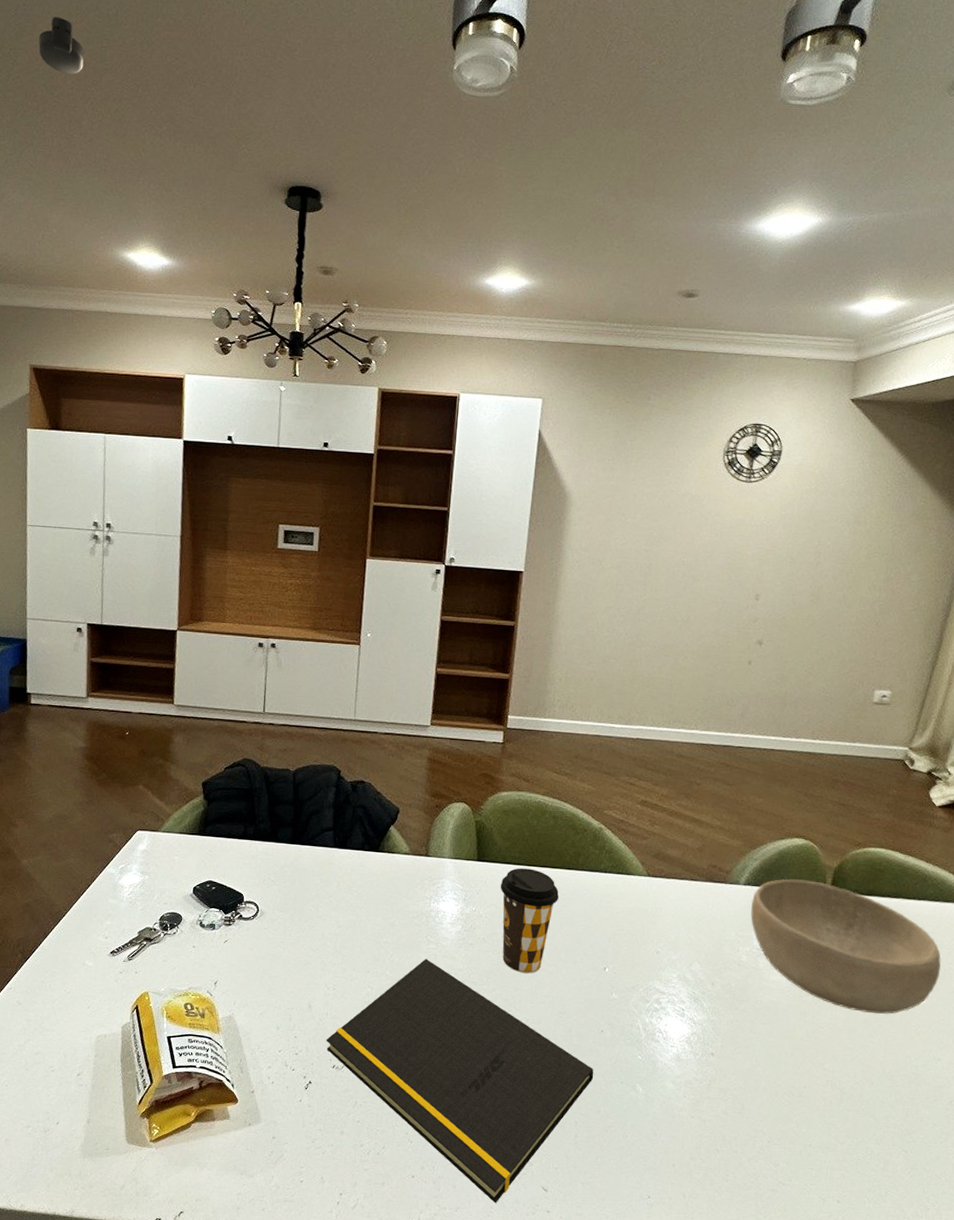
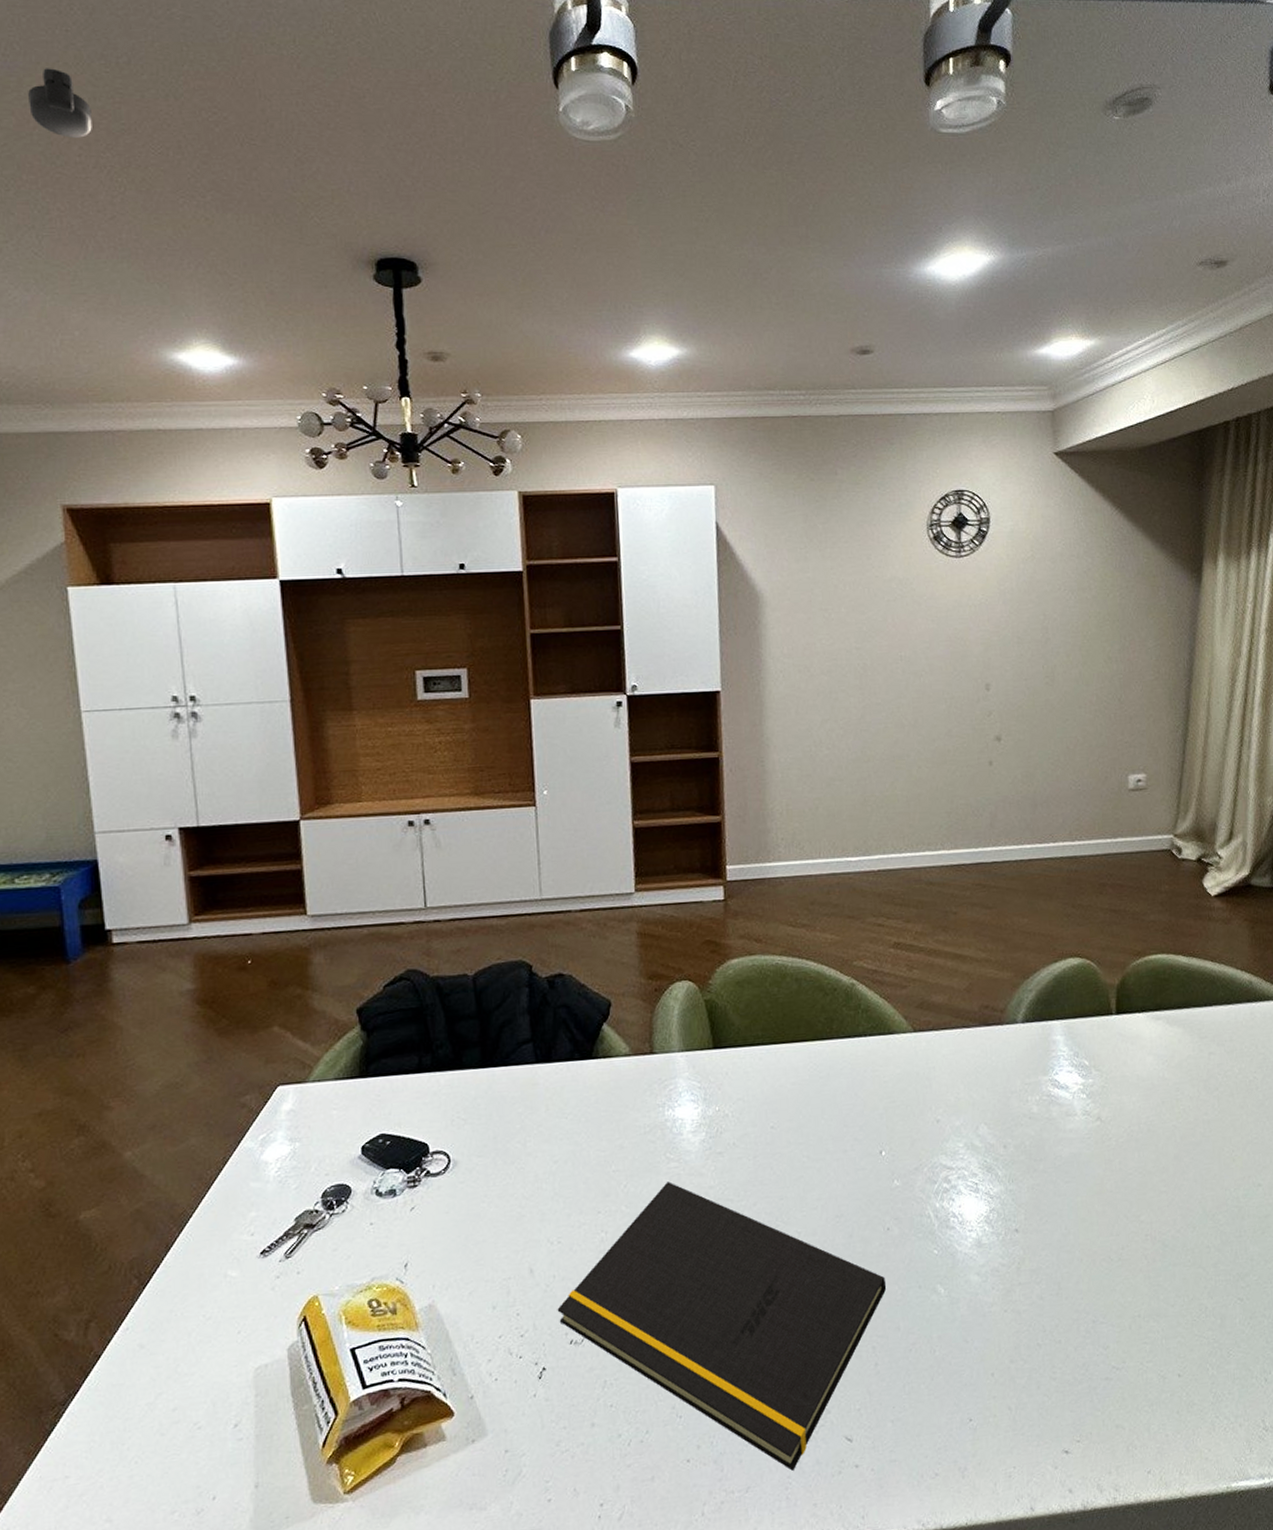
coffee cup: present [500,868,560,974] -> none [744,1047,816,1177]
bowl: present [750,879,941,1014] -> none [1033,1004,1245,1147]

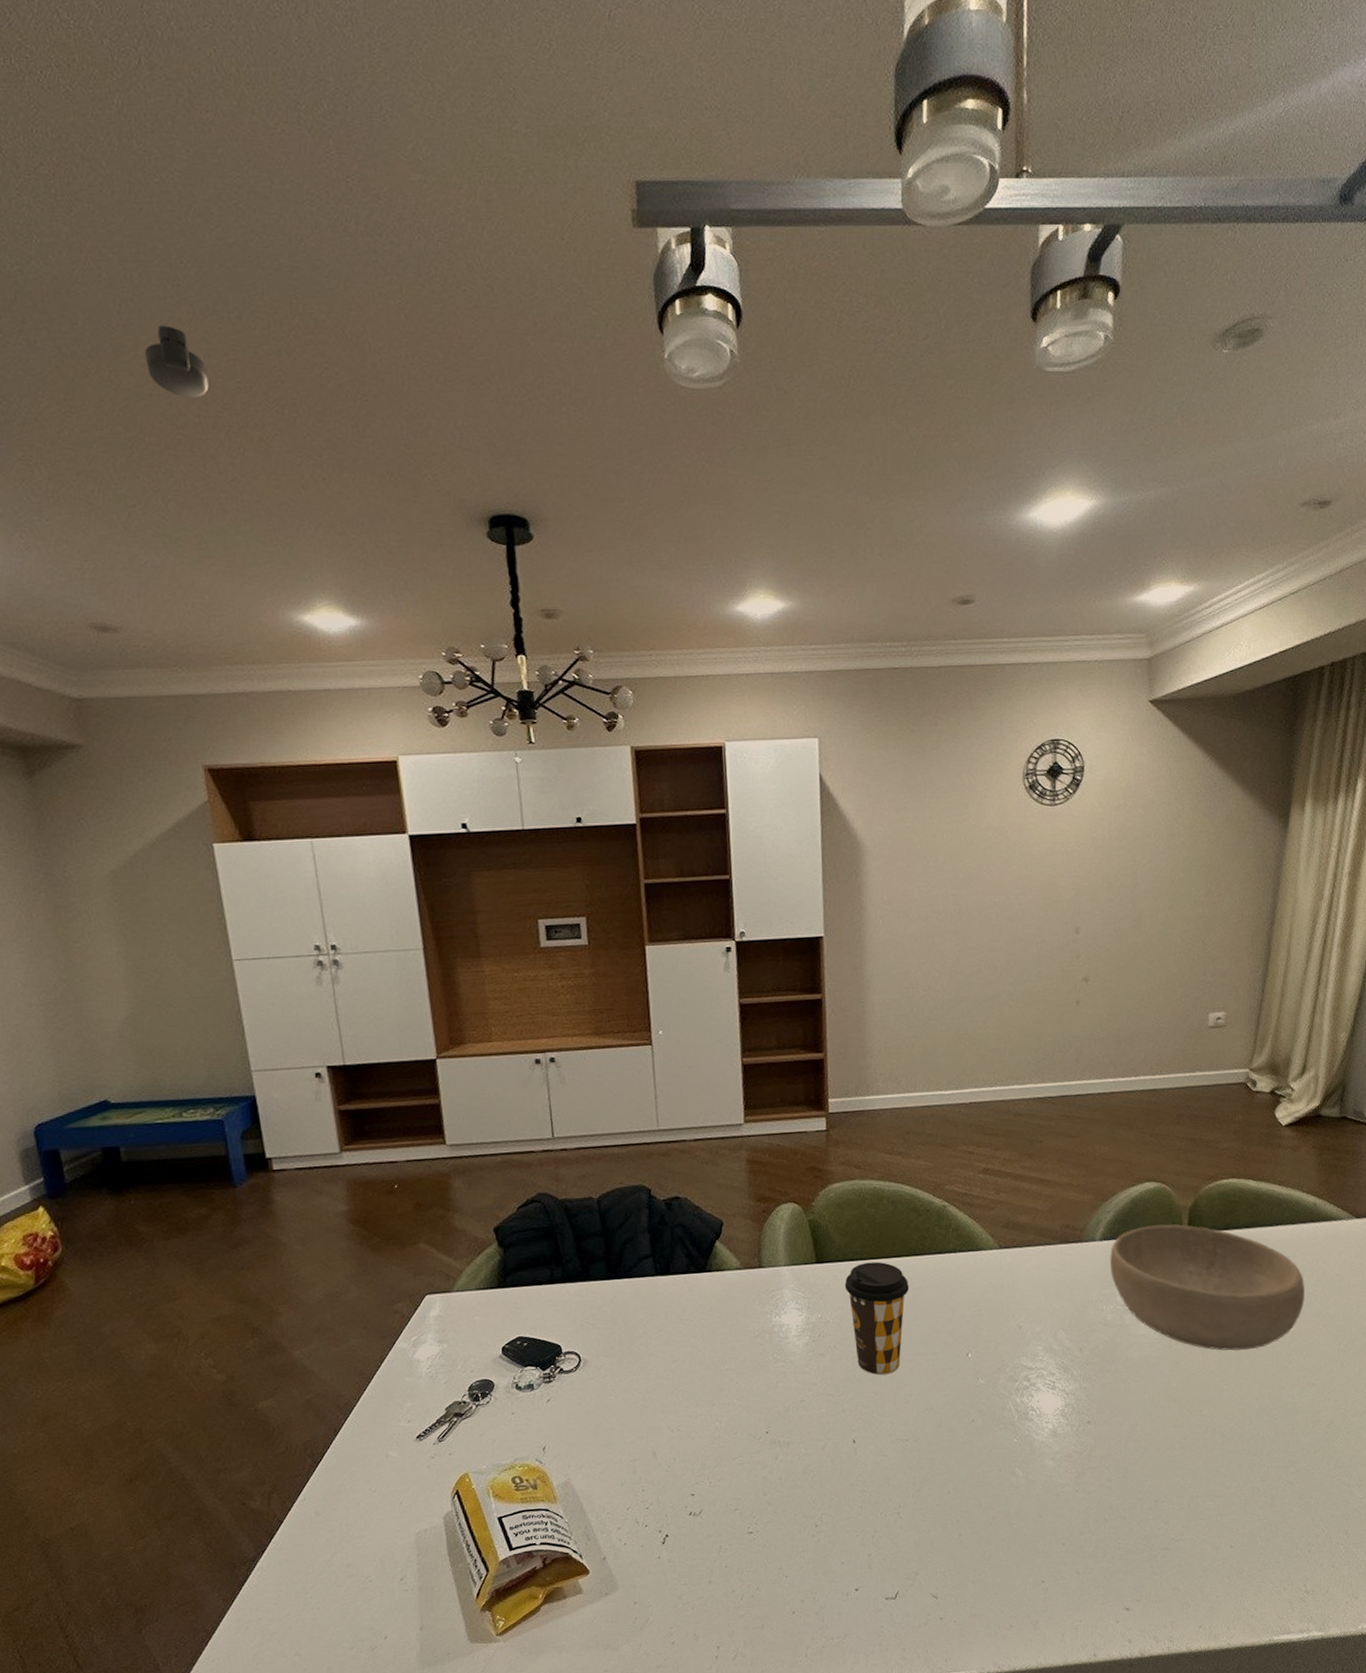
notepad: present [557,1181,887,1471] -> none [678,1379,971,1622]
coffee cup: none [744,1047,816,1177] -> present [844,1261,910,1376]
bowl: none [1033,1004,1245,1147] -> present [1110,1224,1305,1351]

